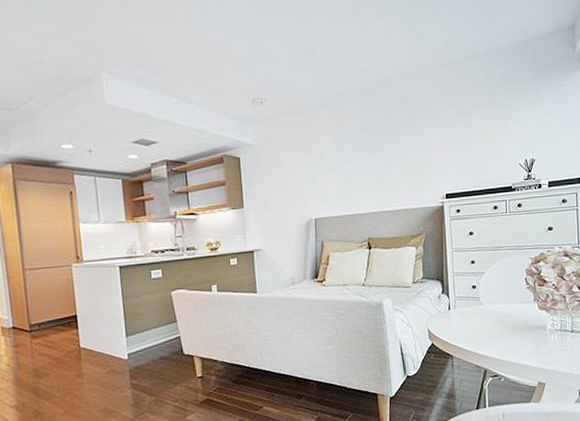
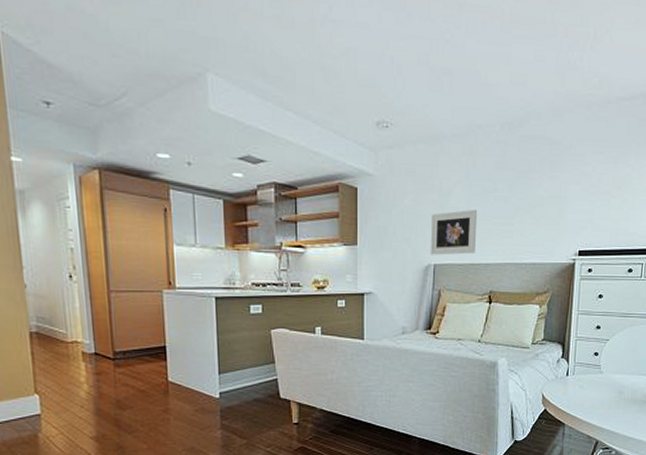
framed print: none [308,166,351,211] -> present [430,209,478,255]

